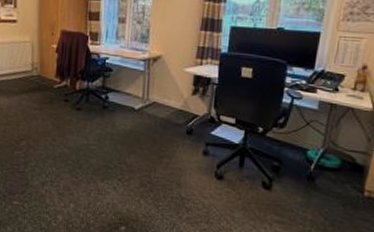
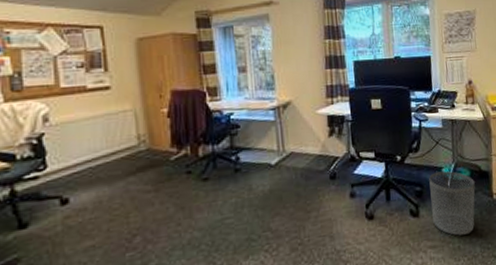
waste bin: none [286,152,344,222] -> present [429,171,475,236]

